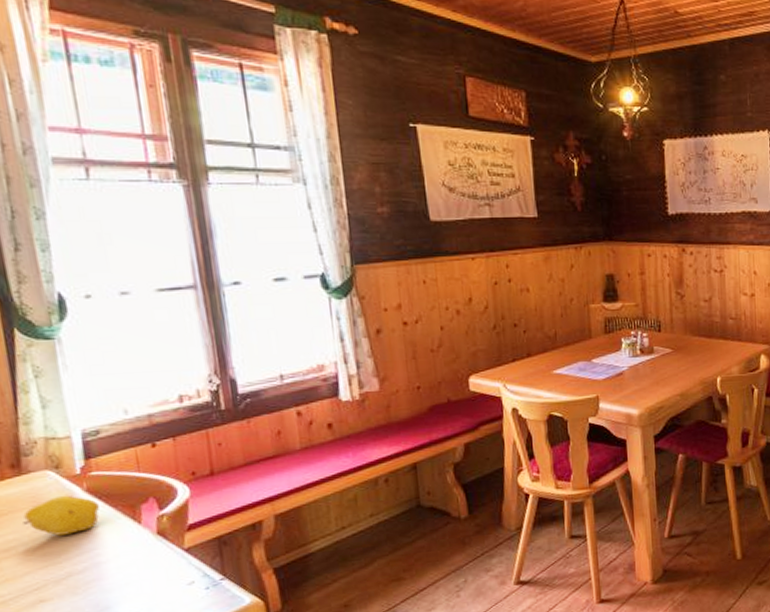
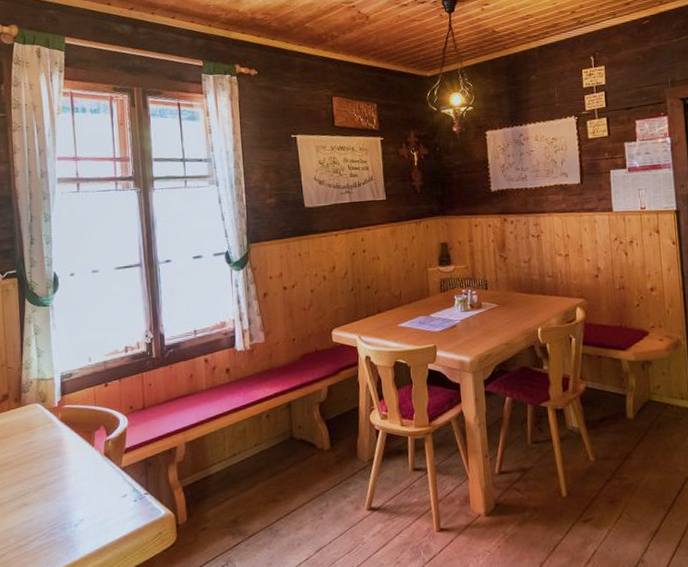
fruit: present [23,495,101,536] -> none [19,422,69,454]

